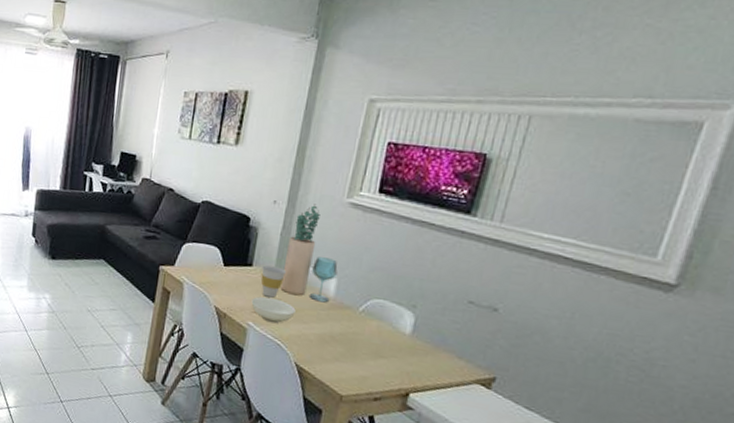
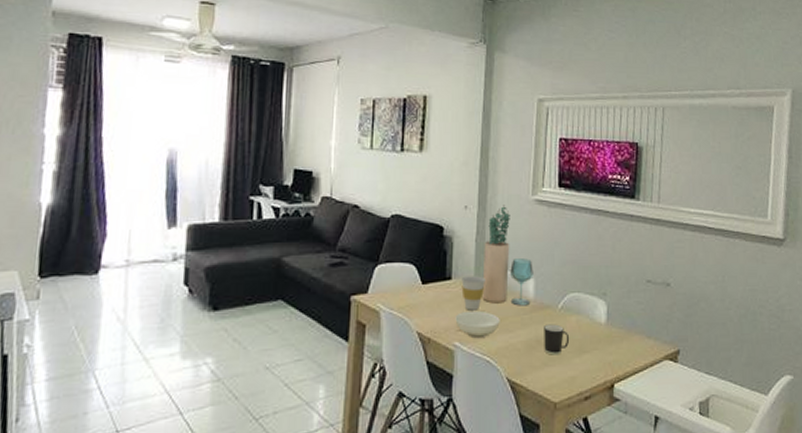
mug: none [337,323,367,354] -> present [544,324,570,355]

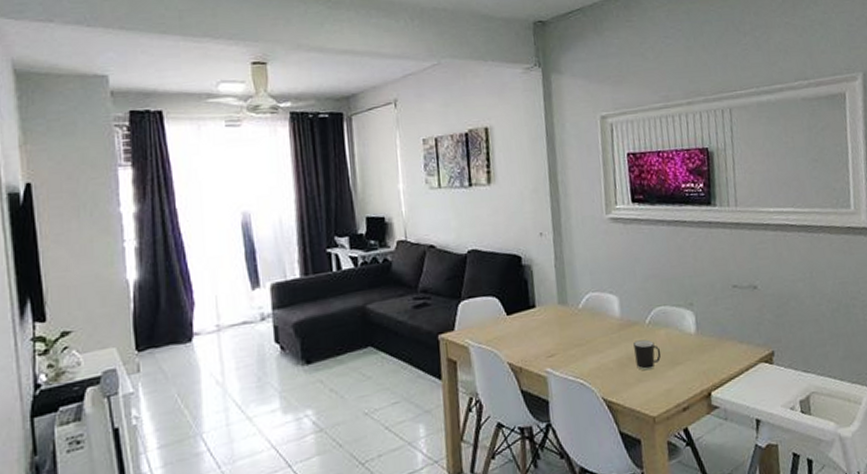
bowl: present [455,310,500,339] -> none [543,335,589,363]
cup: present [461,276,485,310] -> none [545,300,570,336]
vase: present [482,204,510,304] -> none [563,227,594,327]
wine glass: present [510,259,533,306] -> none [593,278,618,326]

